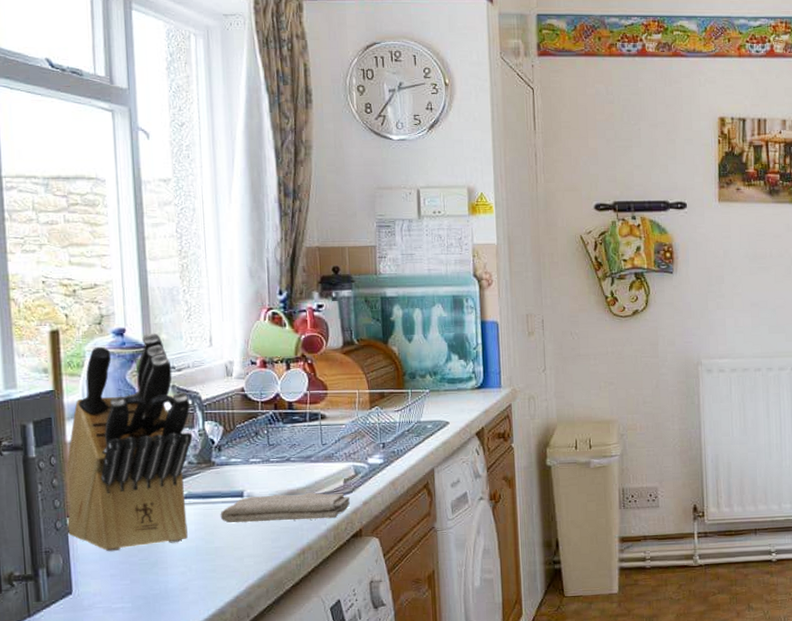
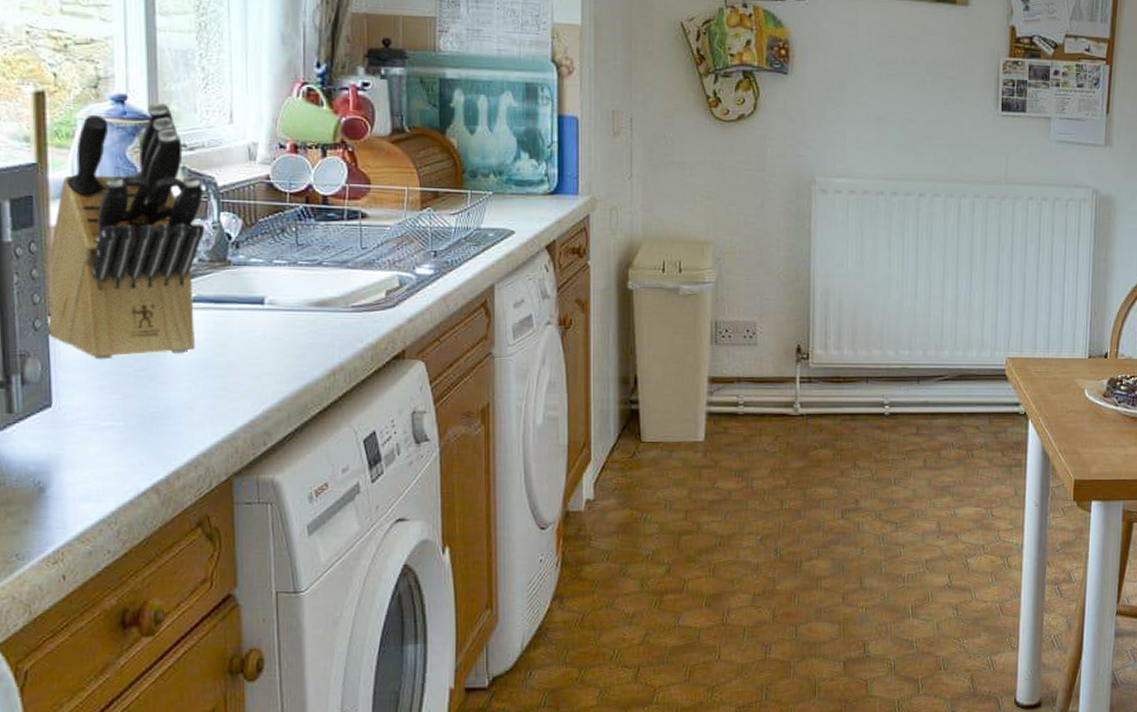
washcloth: present [220,492,350,523] -> none [235,303,392,336]

